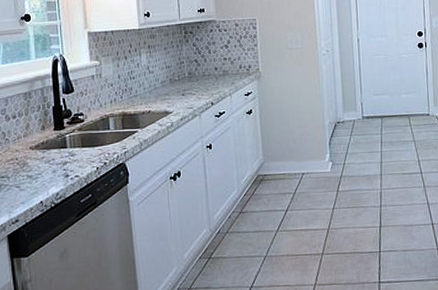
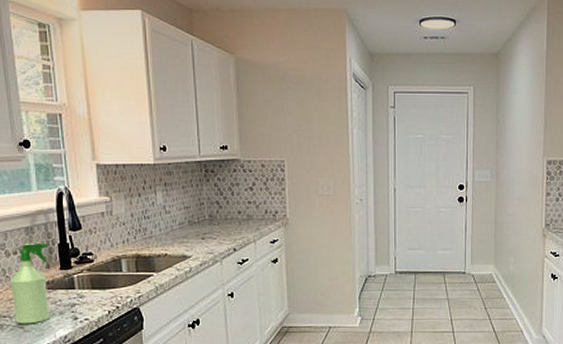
spray bottle: none [8,106,44,184] -> present [9,242,49,324]

